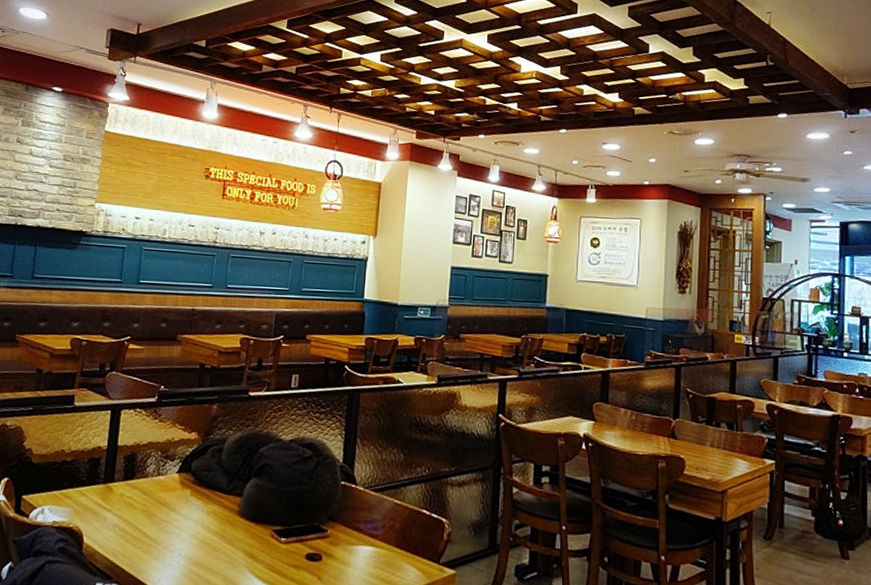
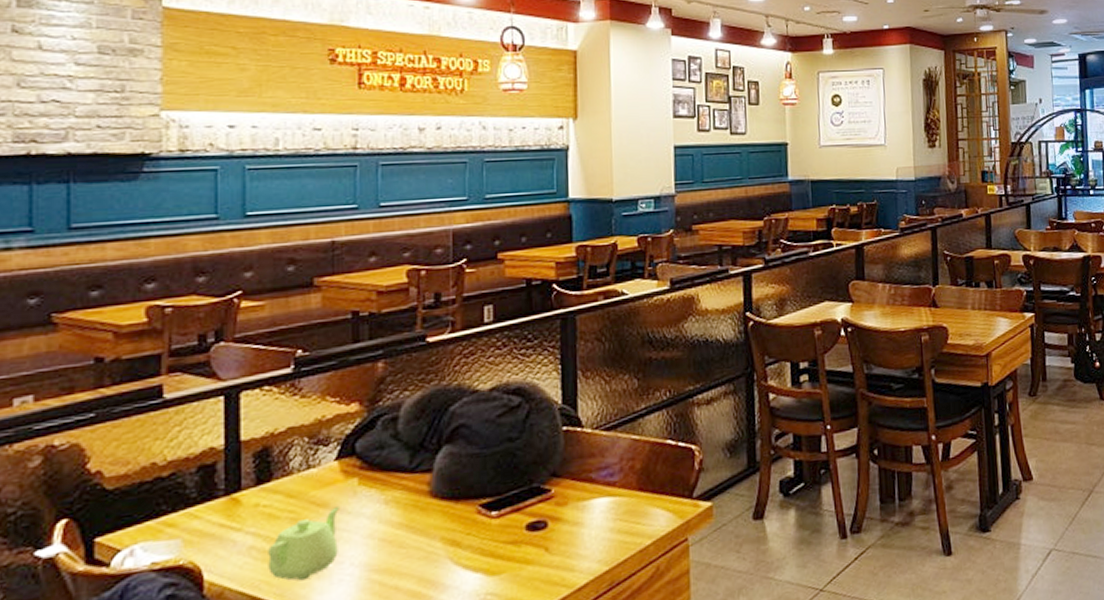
teapot: none [124,508,176,559] -> present [268,507,339,581]

